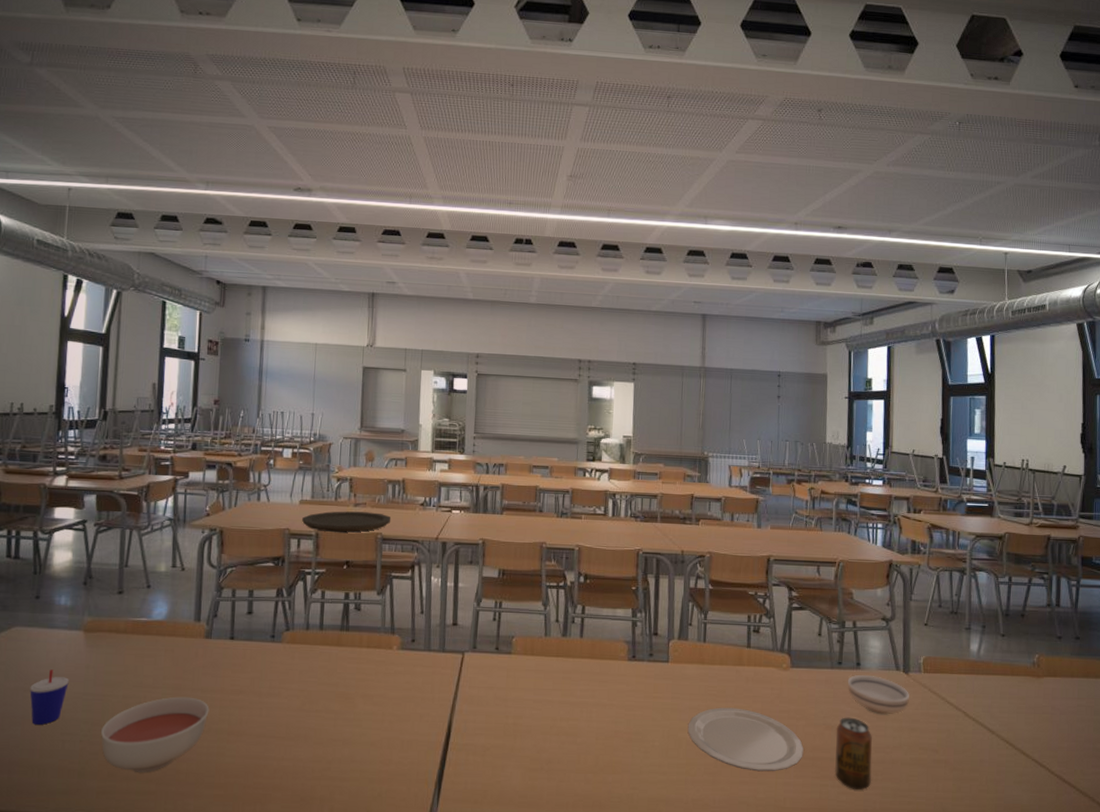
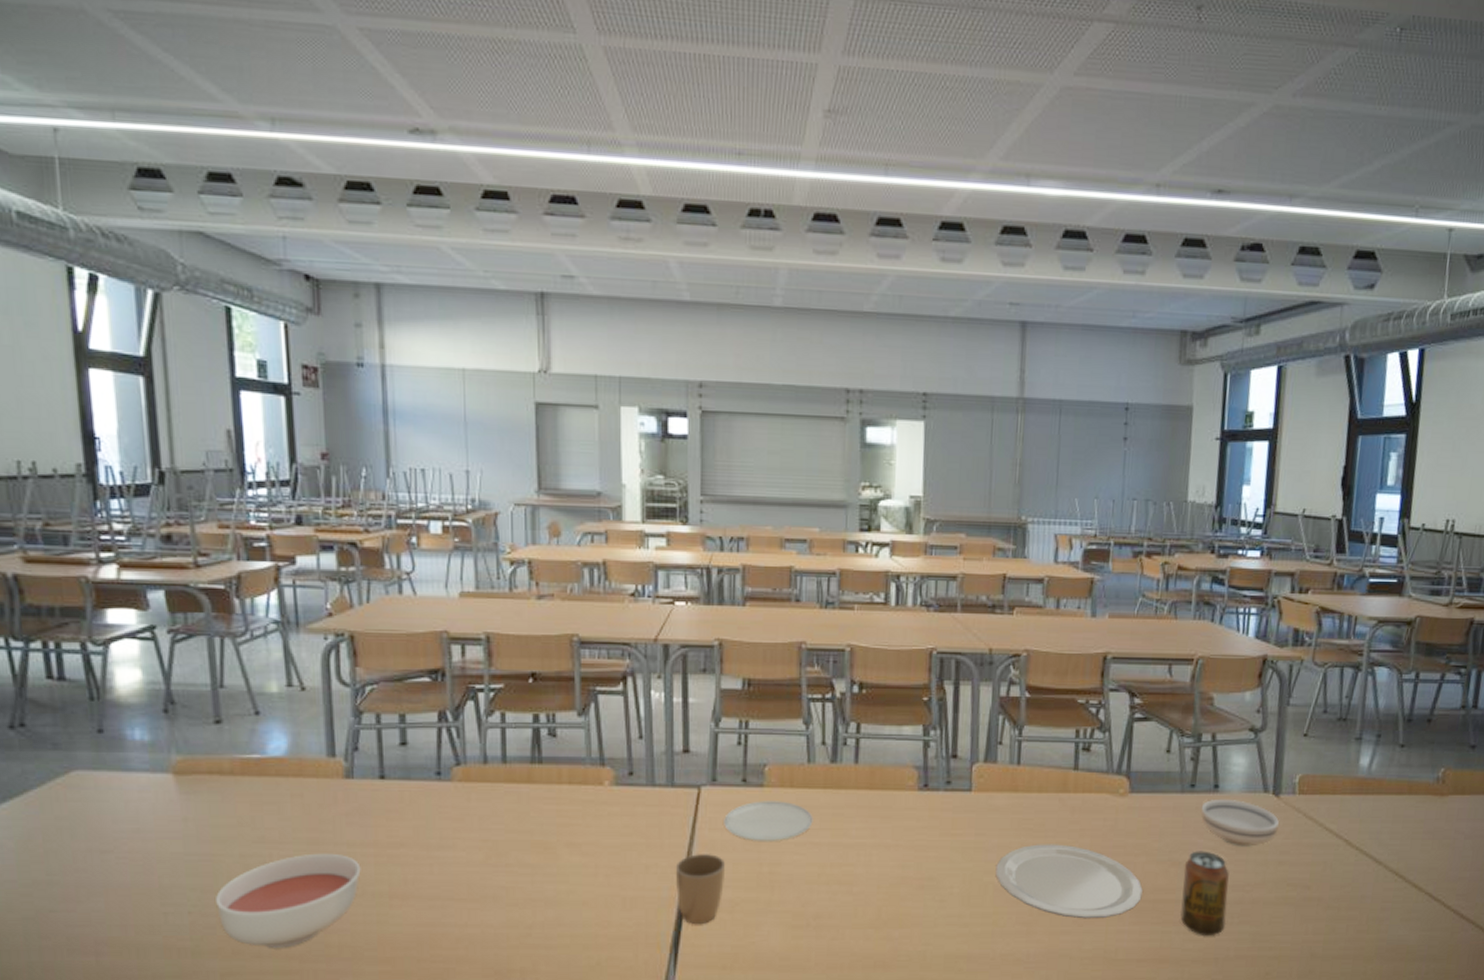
beverage cup: present [30,669,69,725] -> none [108,824,162,894]
tray: present [301,511,392,533] -> none [464,605,591,635]
cup: none [442,706,480,764] -> present [675,853,725,924]
plate: none [480,665,548,699] -> present [724,801,813,843]

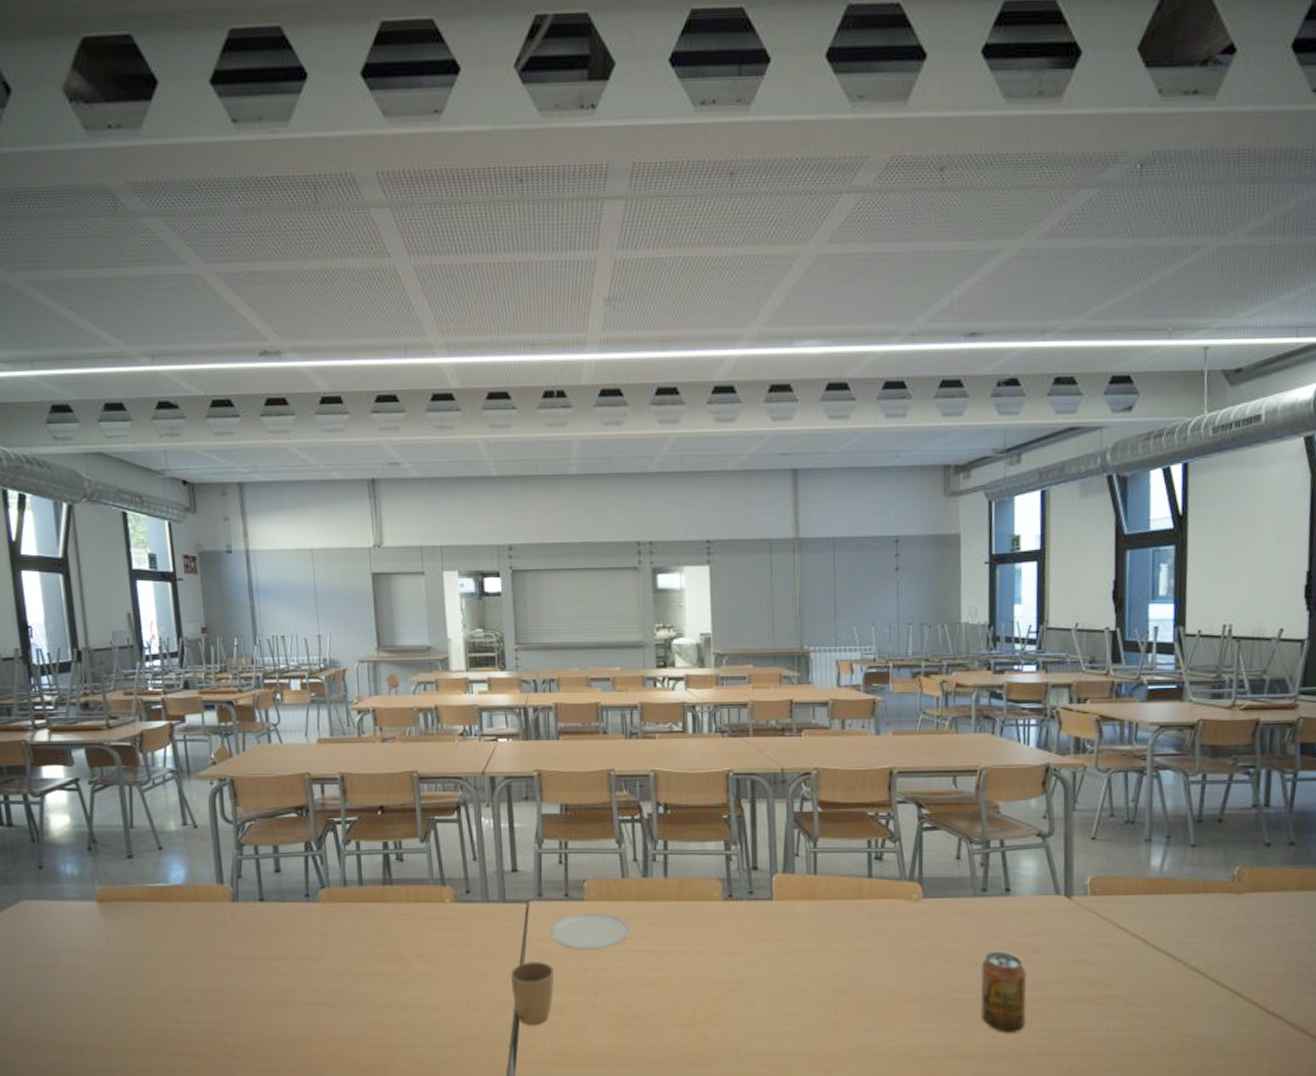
bowl: present [216,853,361,948] -> none [134,966,248,1048]
plate: present [995,844,1143,919] -> none [800,947,942,1018]
bowl: present [1201,798,1280,847] -> none [994,901,1074,947]

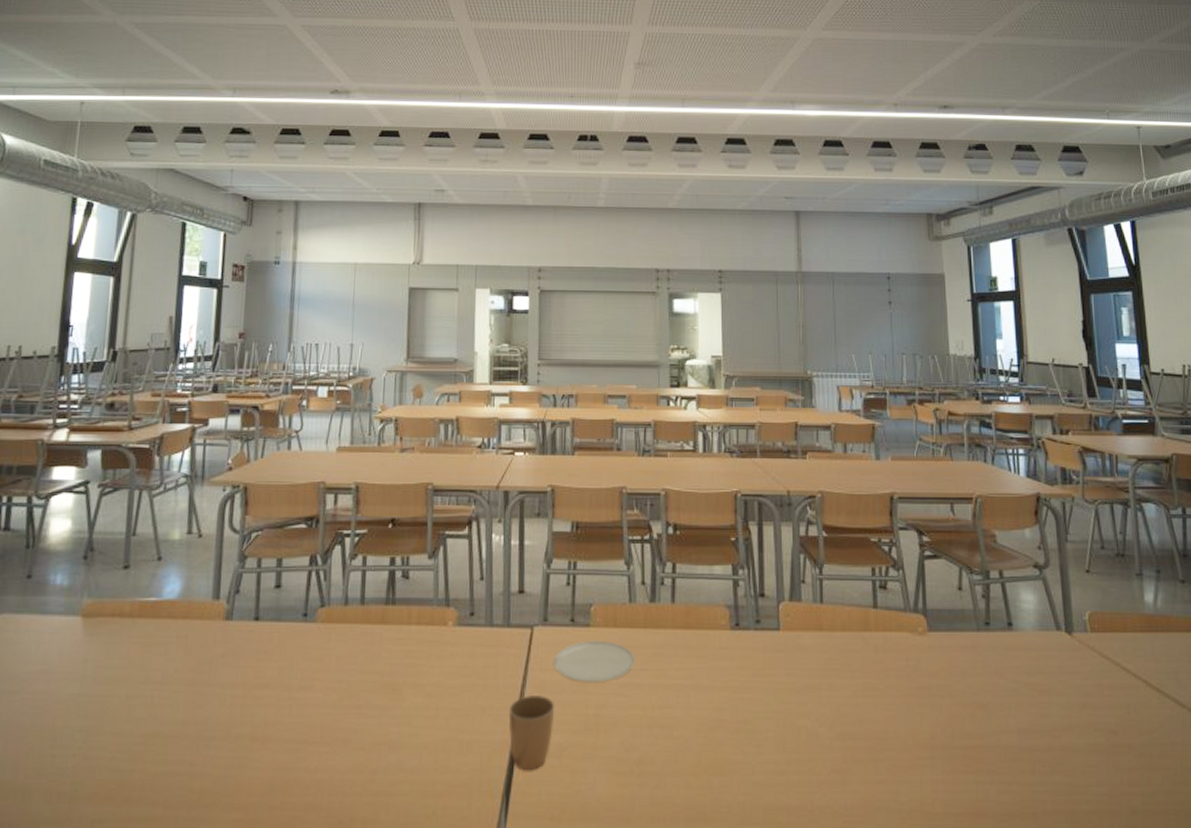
beverage can: present [979,951,1027,1033] -> none [989,692,1040,788]

